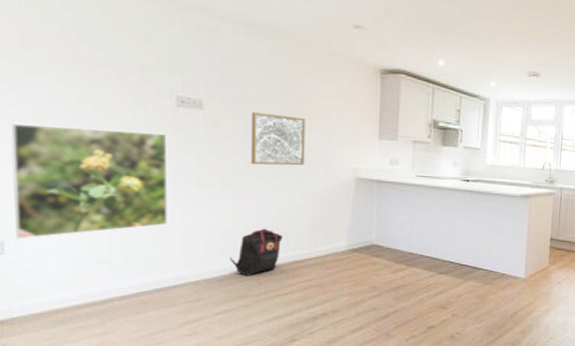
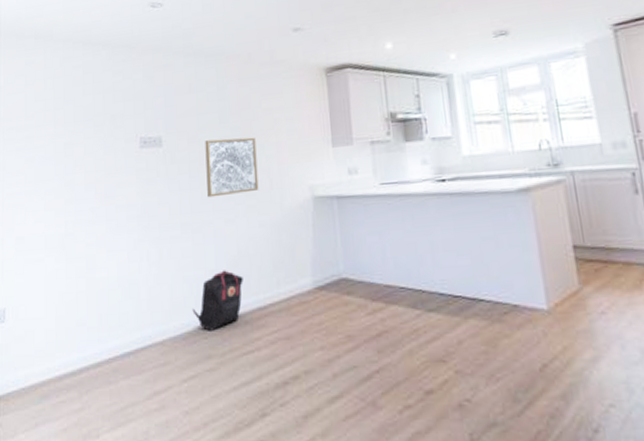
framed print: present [11,123,168,239] -> none [15,177,135,305]

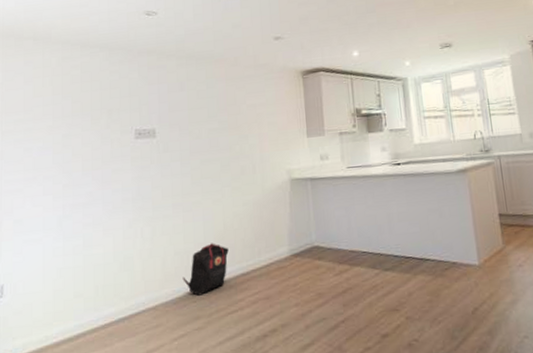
wall art: present [205,137,259,198] -> none [195,129,243,181]

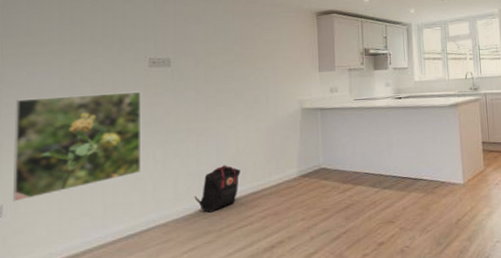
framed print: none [13,165,130,282] -> present [13,91,142,202]

